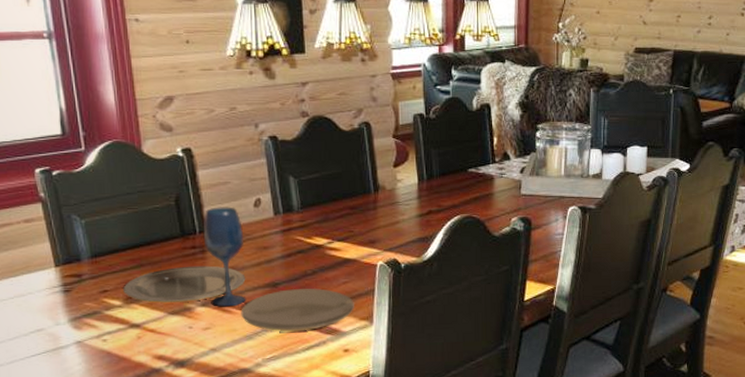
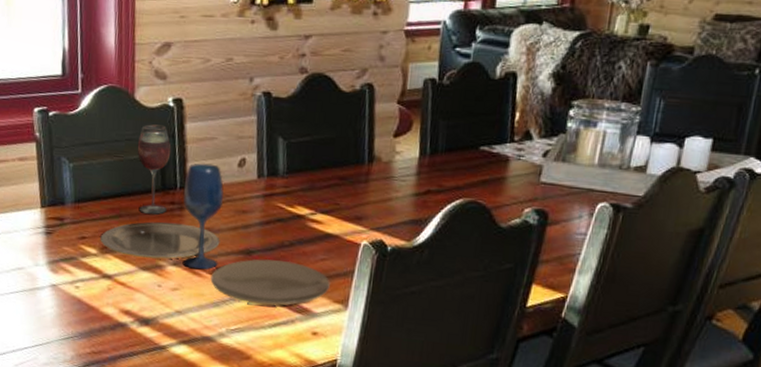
wineglass: none [150,175,188,260] -> present [137,124,171,215]

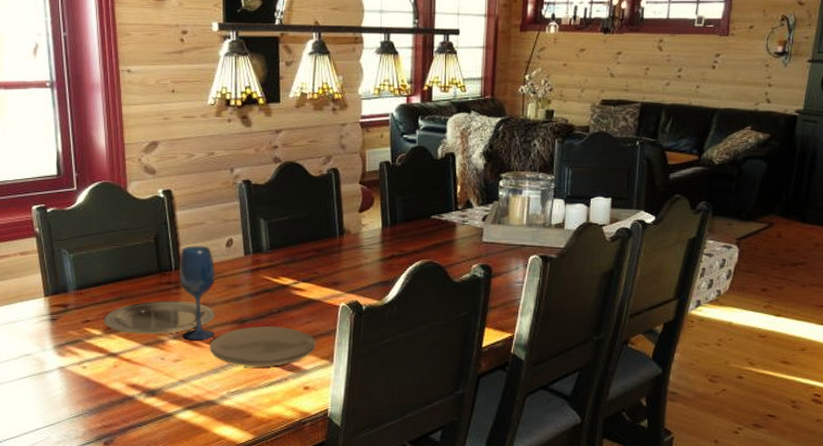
wineglass: present [137,124,171,215] -> none [133,214,164,294]

